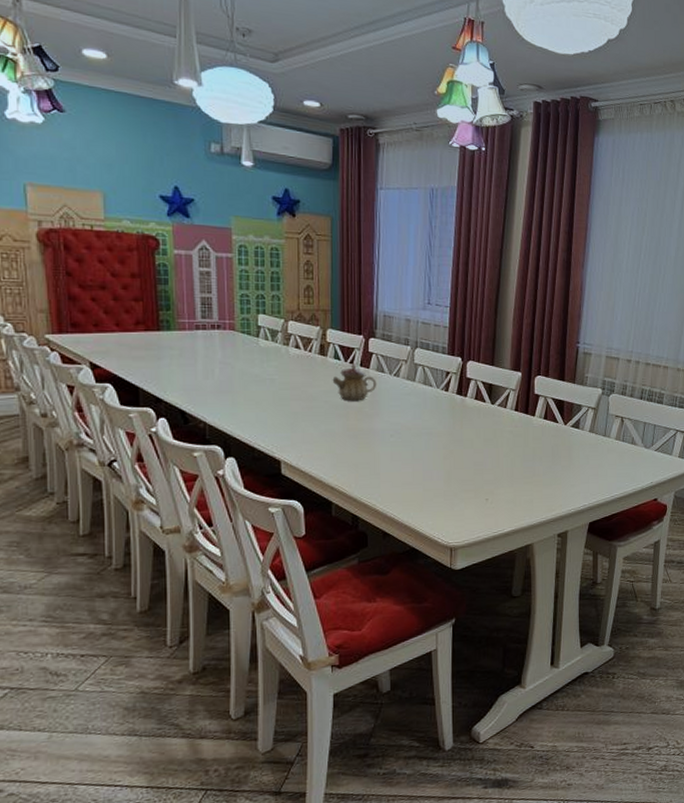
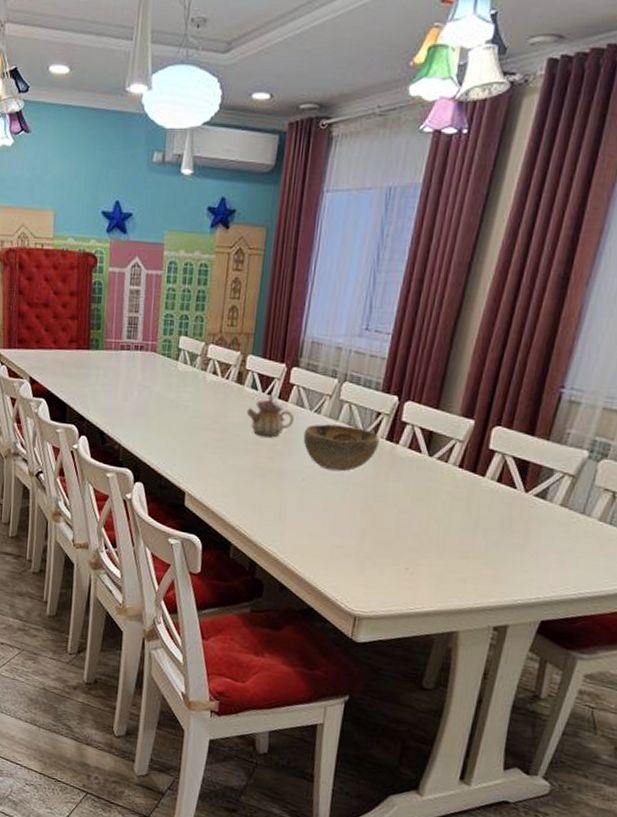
decorative bowl: none [387,385,451,425] -> present [303,424,379,472]

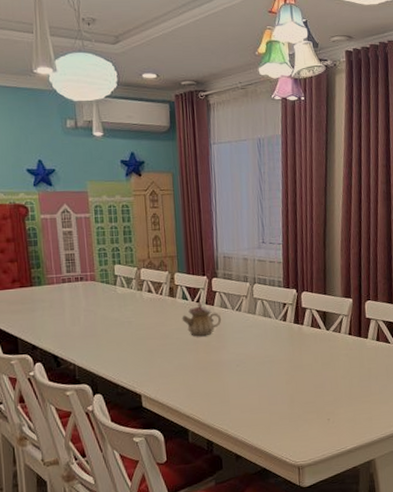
decorative bowl: present [303,424,379,472] -> none [231,317,289,355]

